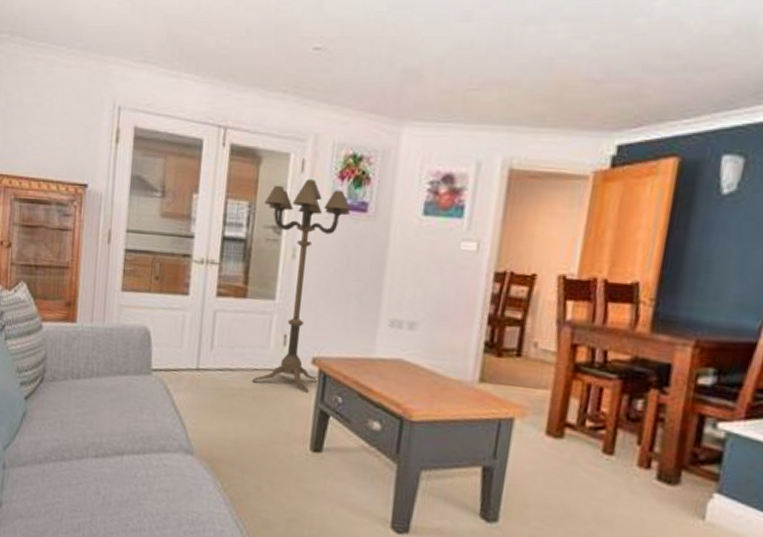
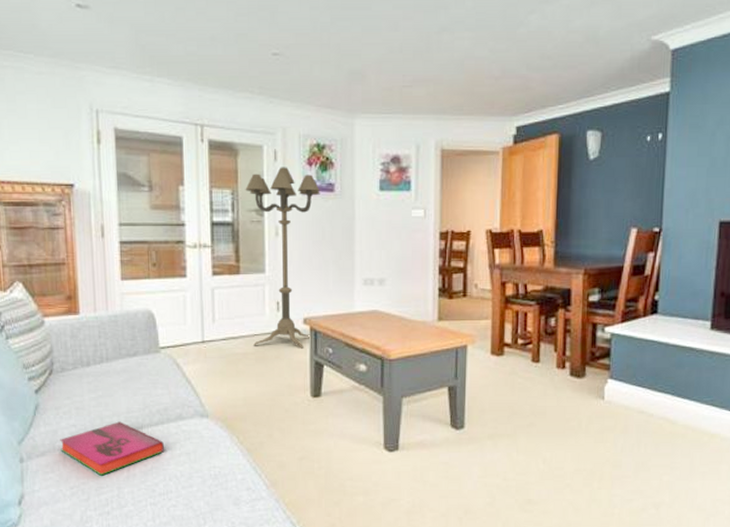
hardback book: none [41,443,144,498] -> present [60,421,165,476]

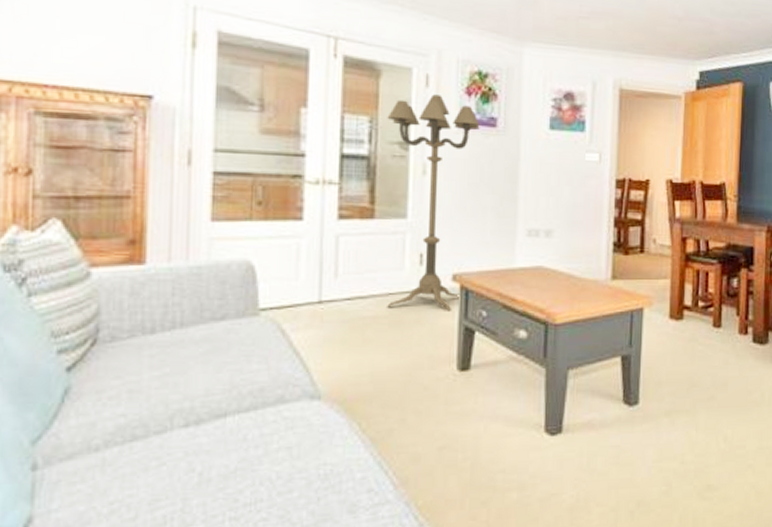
hardback book: present [60,421,165,476] -> none [99,408,257,484]

